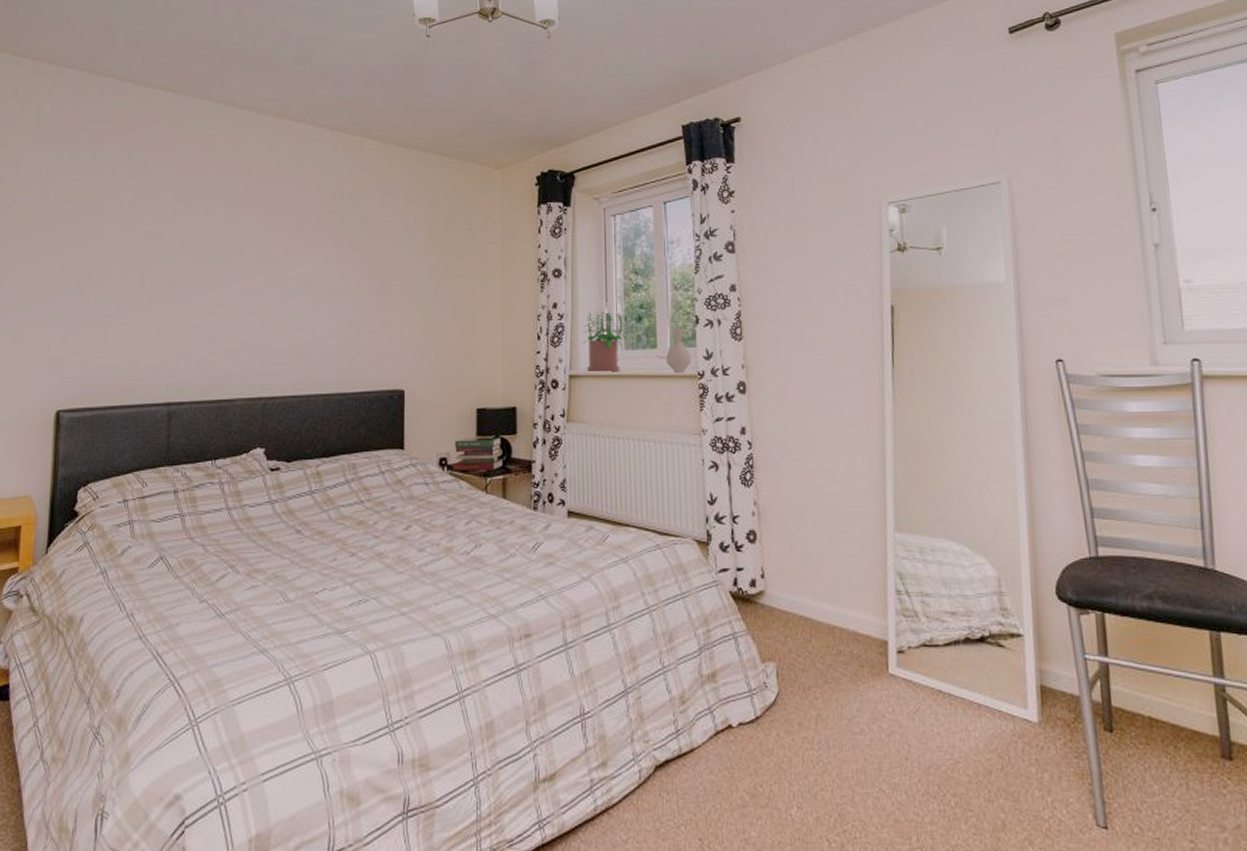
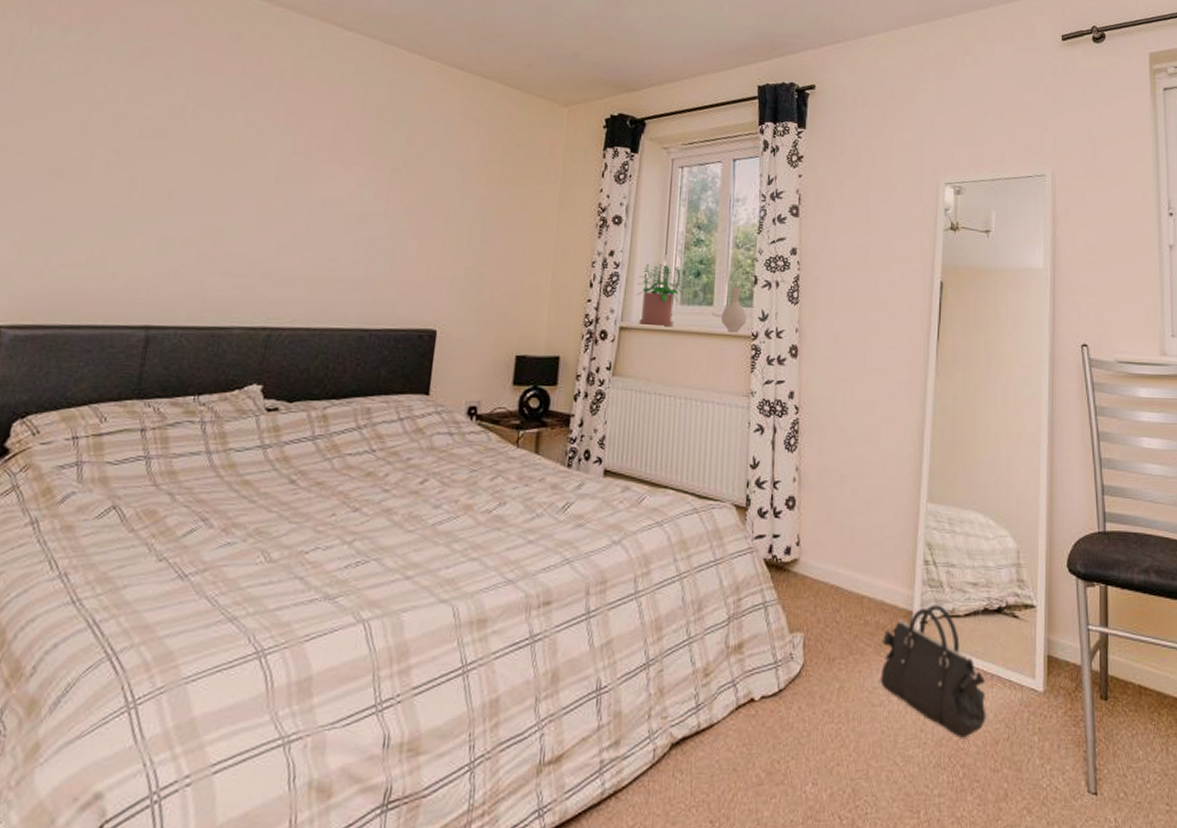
books: present [454,437,502,472] -> none [483,386,539,423]
shoulder bag: none [858,634,976,767] -> present [880,604,986,738]

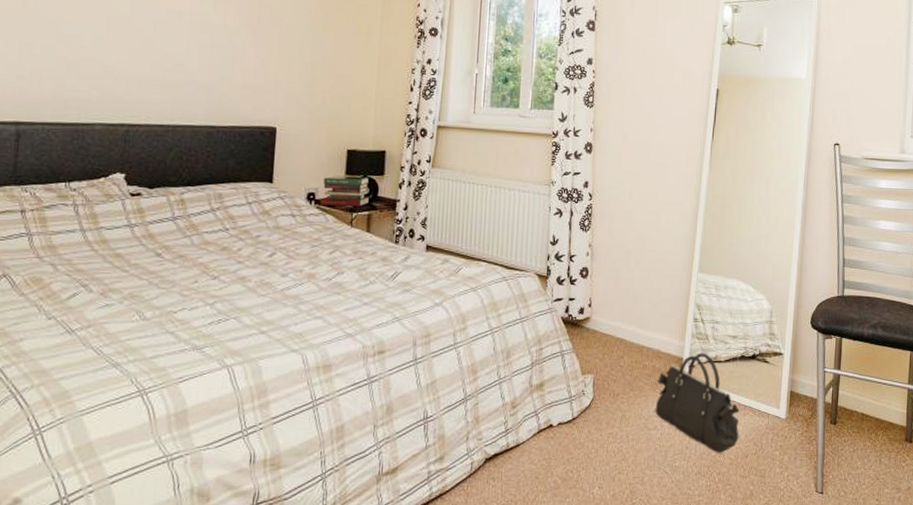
books: none [483,386,539,423] -> present [321,175,369,206]
potted plant: present [636,263,687,327] -> none [451,70,496,126]
vase: present [721,287,747,333] -> none [526,92,549,132]

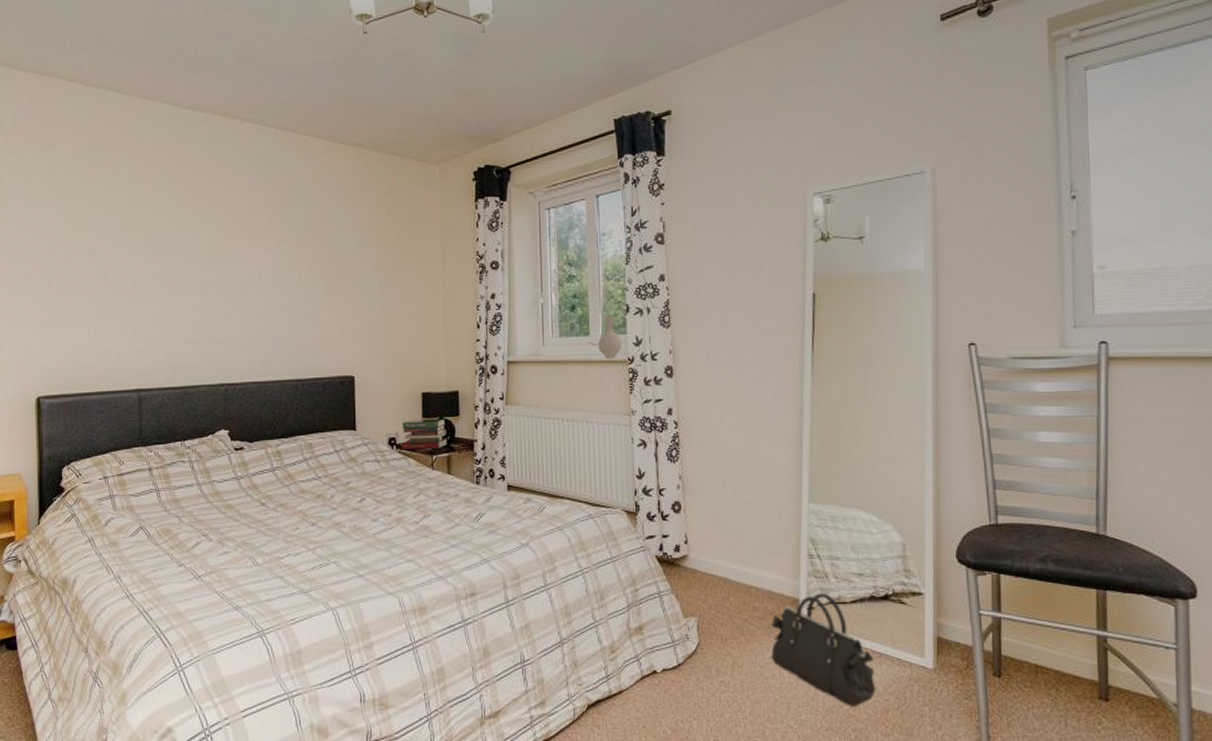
vase: none [526,92,549,132] -> present [598,317,622,359]

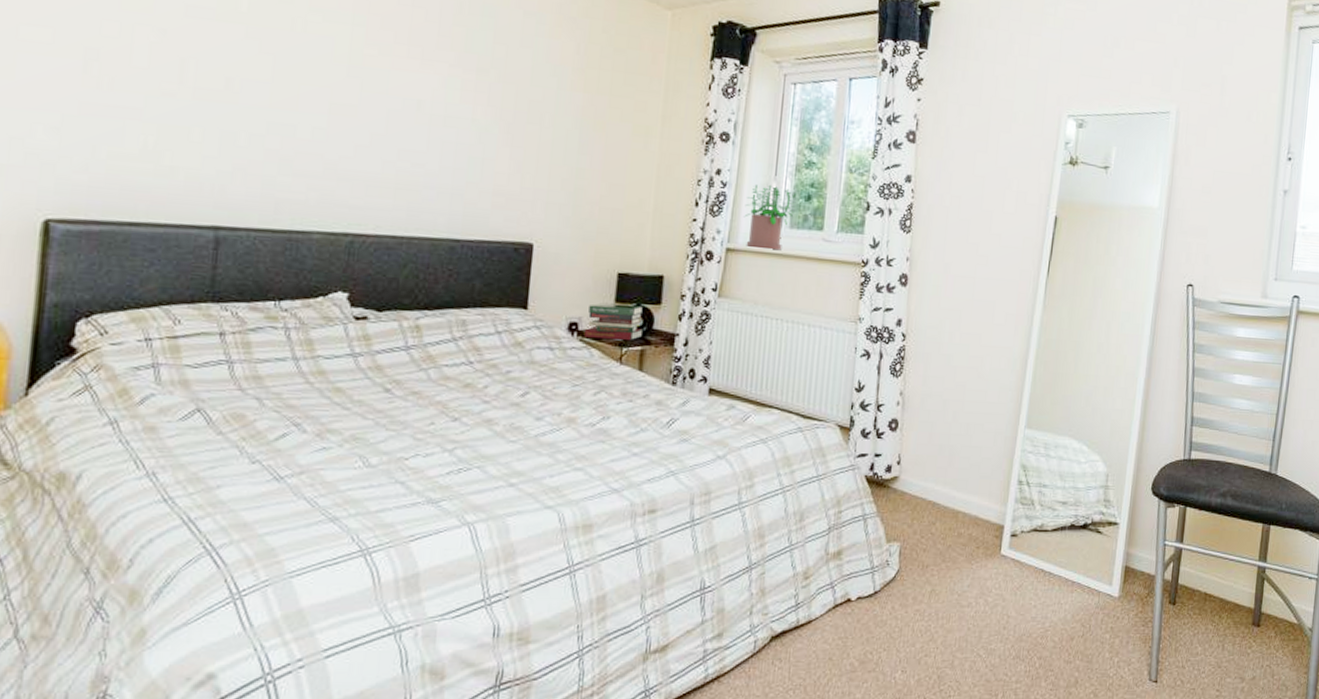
potted plant: none [518,301,563,359] -> present [744,184,797,251]
vase: present [598,317,622,359] -> none [831,212,858,259]
shoulder bag: present [771,593,876,707] -> none [969,520,1066,635]

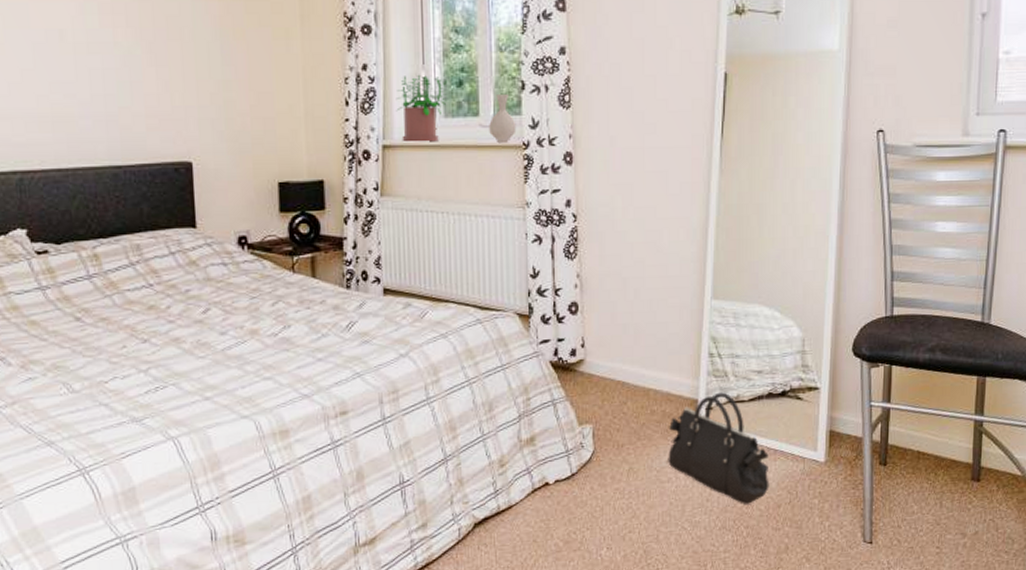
books: present [585,302,643,340] -> none [255,213,310,251]
vase: none [831,212,858,259] -> present [489,95,517,144]
shoulder bag: none [969,520,1066,635] -> present [668,392,770,504]

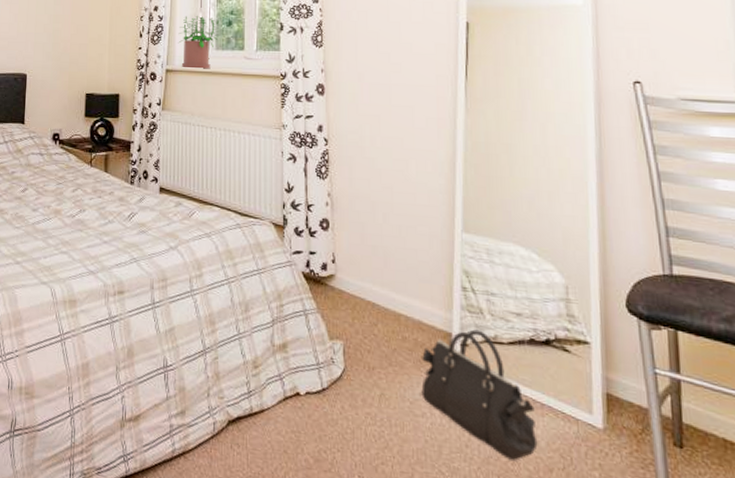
vase: present [489,95,517,144] -> none [252,33,275,74]

